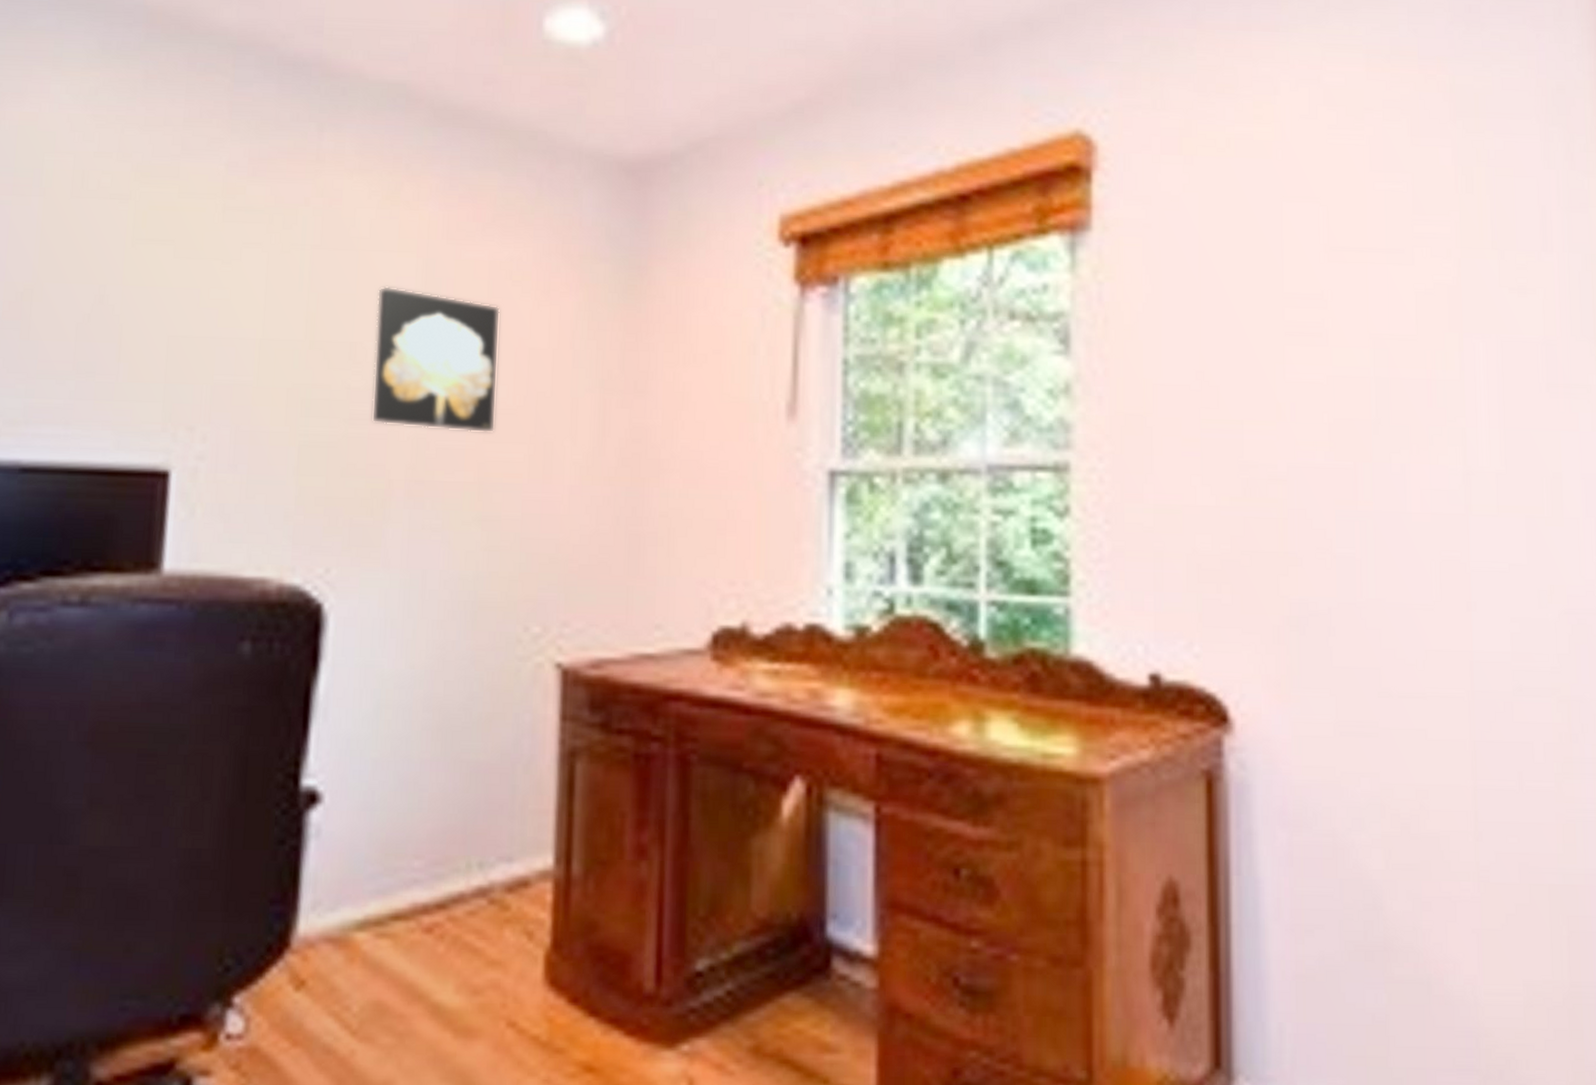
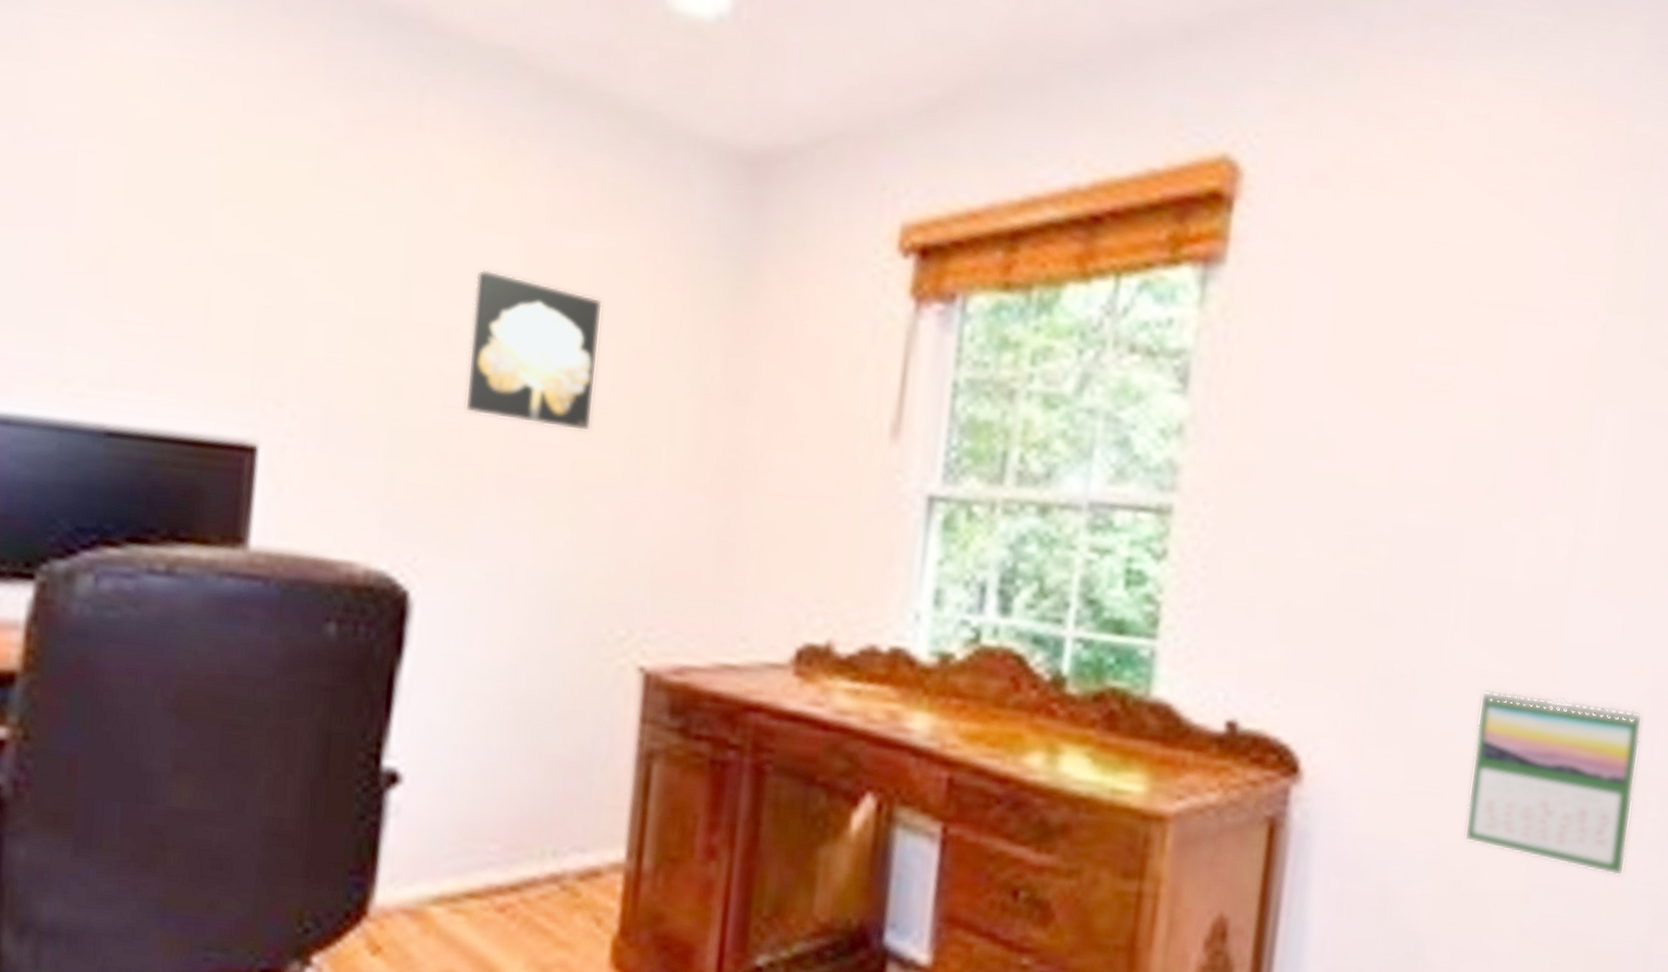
calendar: none [1399,622,1573,806] -> present [1464,689,1643,876]

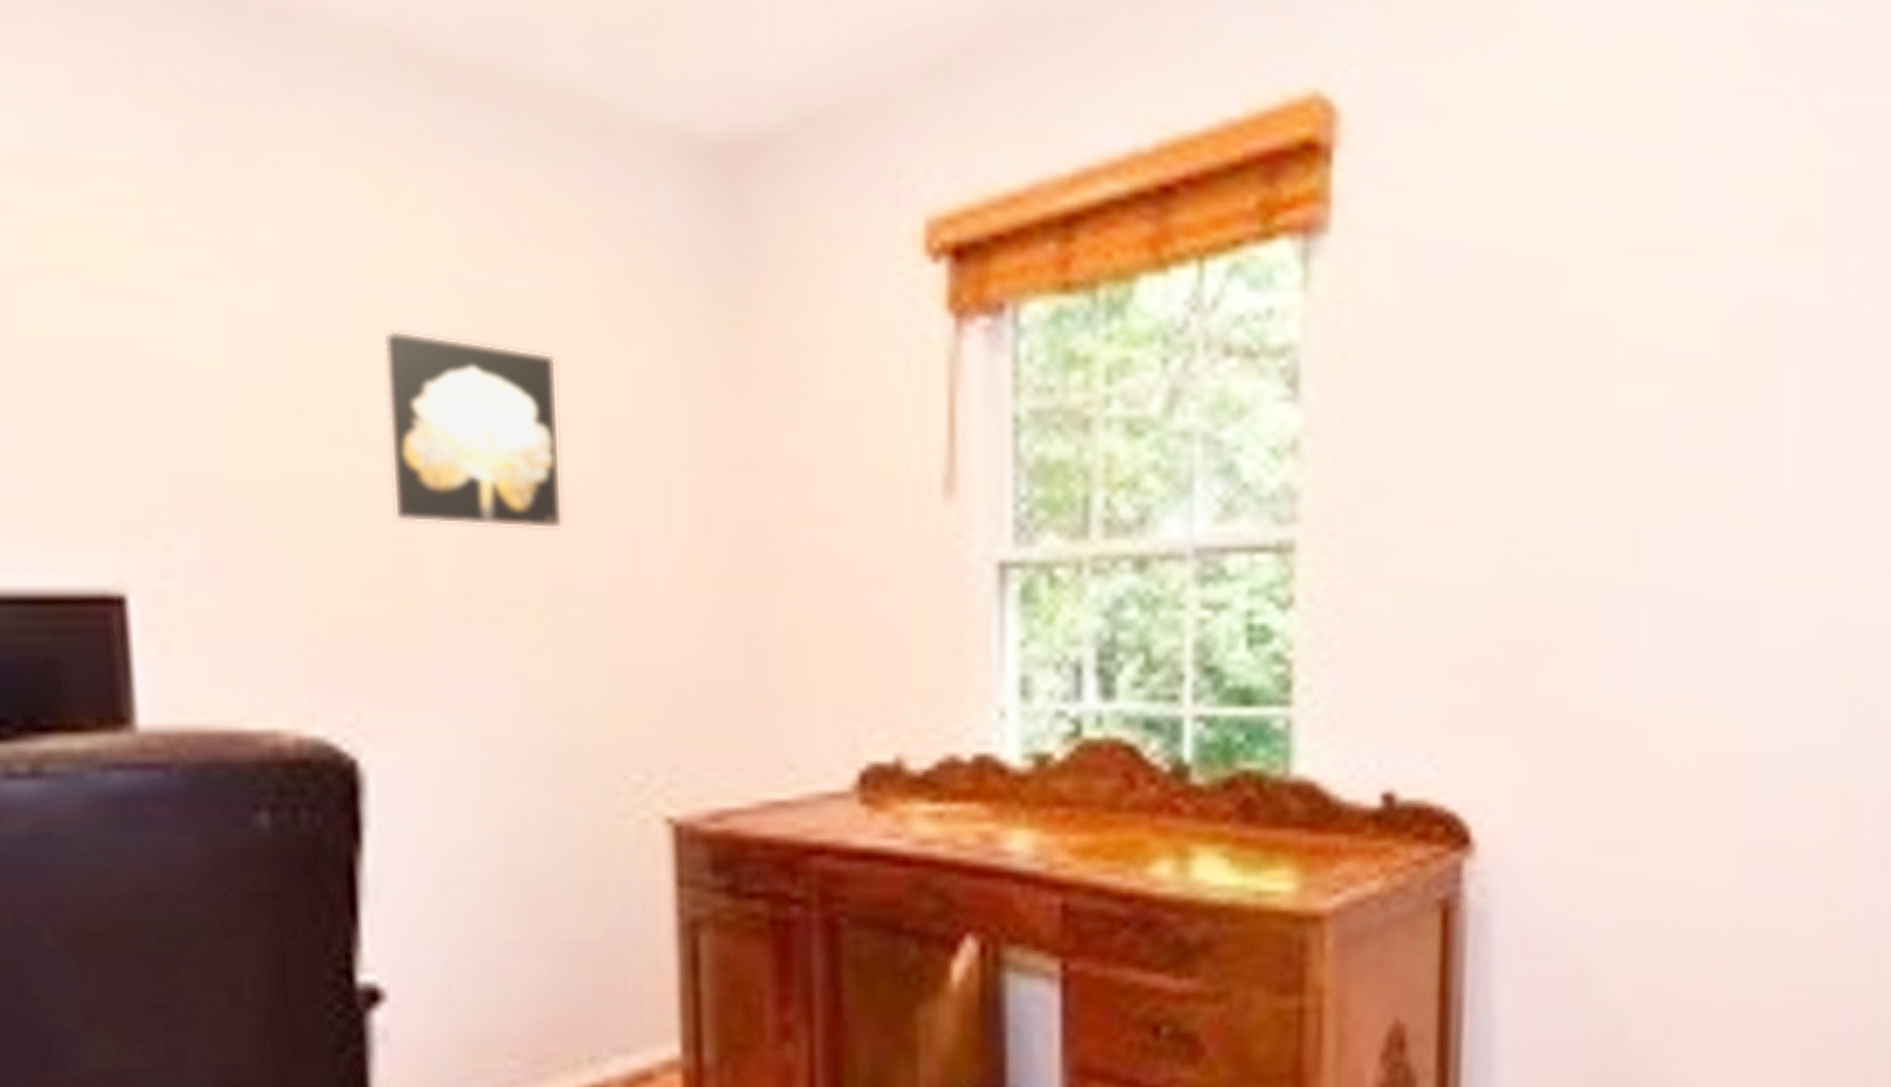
calendar: present [1464,689,1643,876] -> none [1663,716,1851,915]

